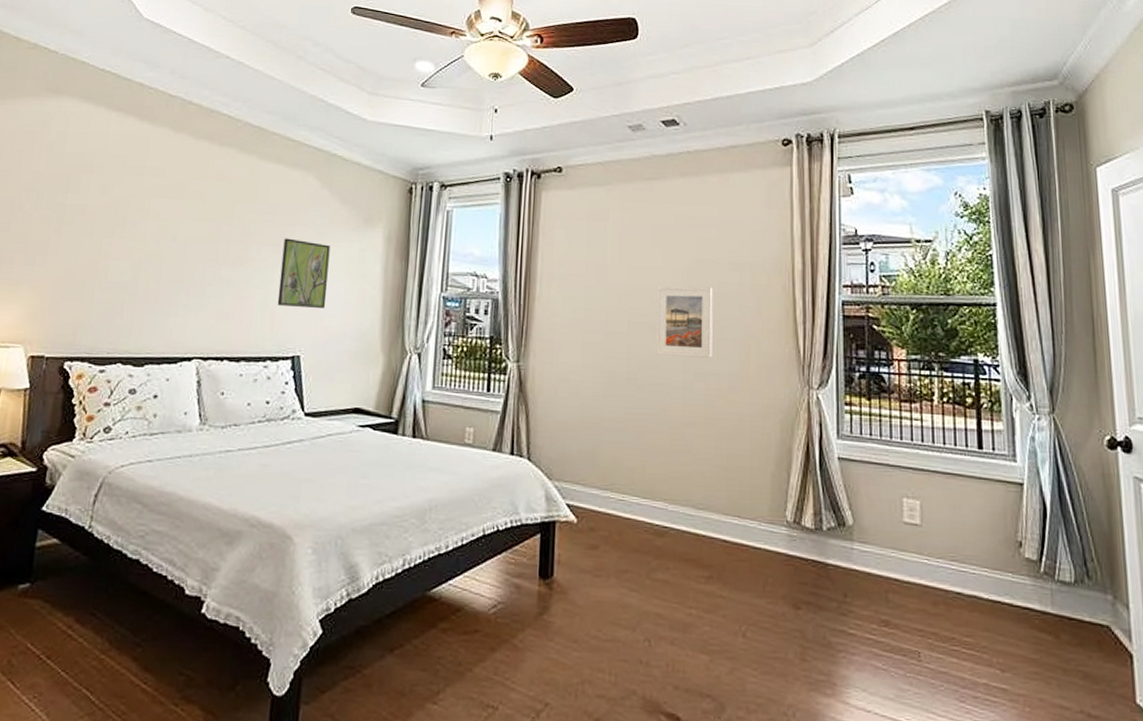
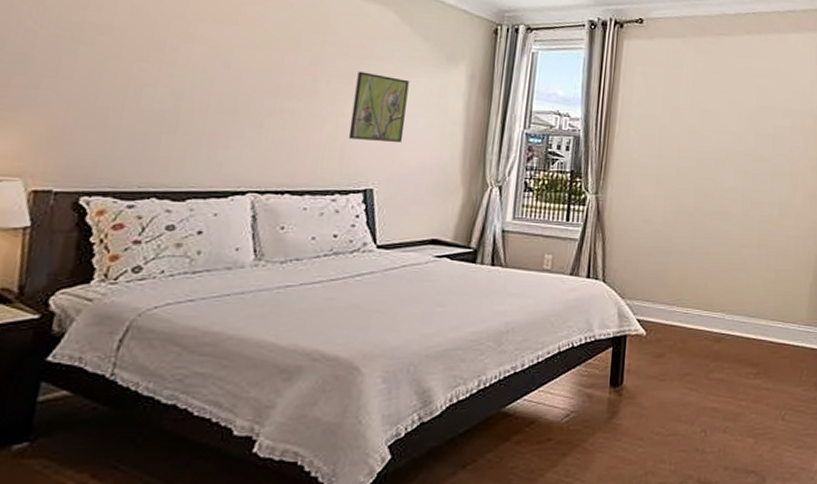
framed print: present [656,286,713,358] -> none [720,127,770,190]

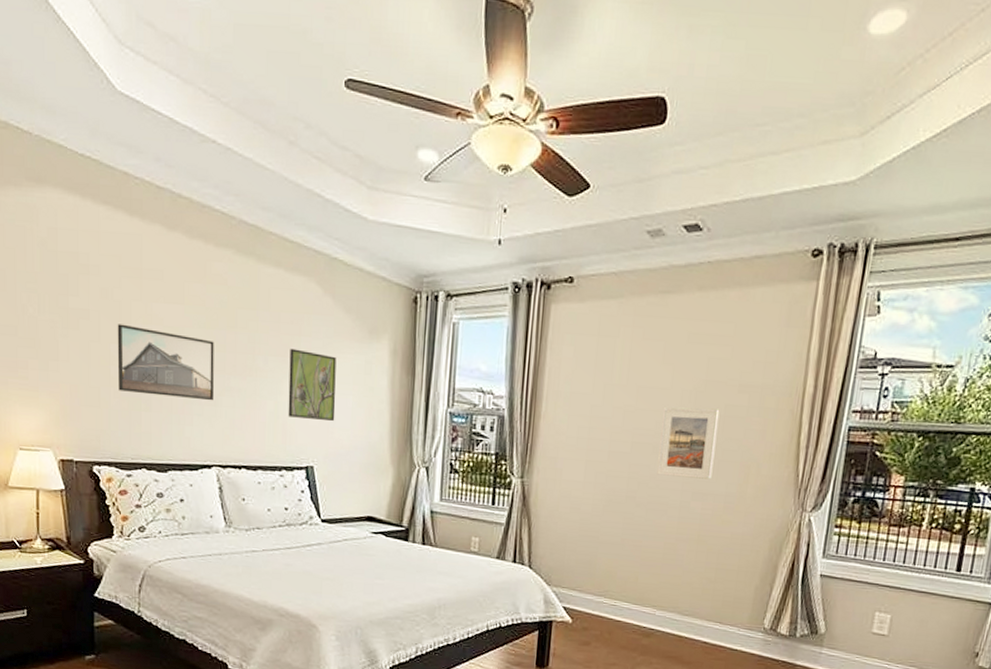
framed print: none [135,41,269,123] -> present [117,324,214,401]
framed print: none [720,127,770,190] -> present [657,407,720,480]

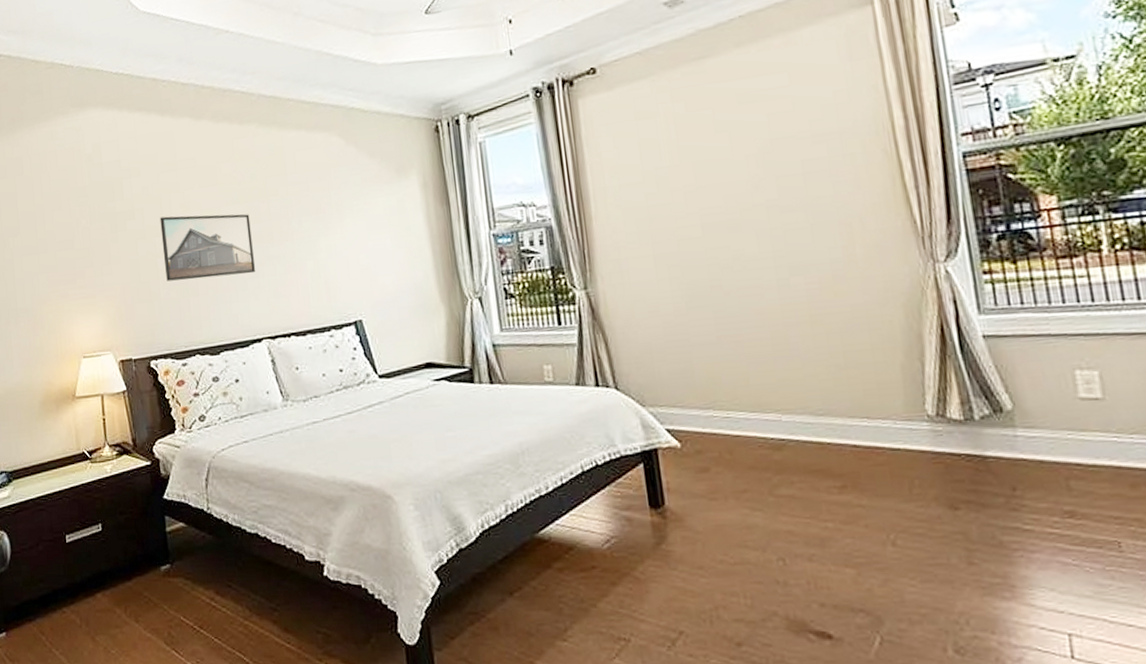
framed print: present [288,348,336,421] -> none [321,203,376,274]
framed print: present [657,407,720,480] -> none [729,167,808,255]

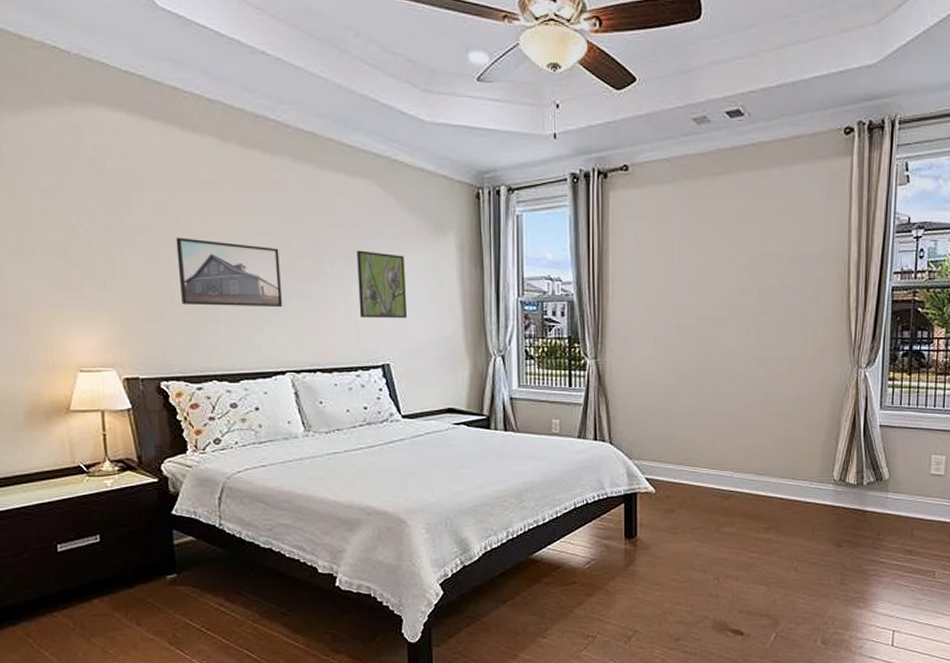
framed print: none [321,203,376,274] -> present [357,250,408,318]

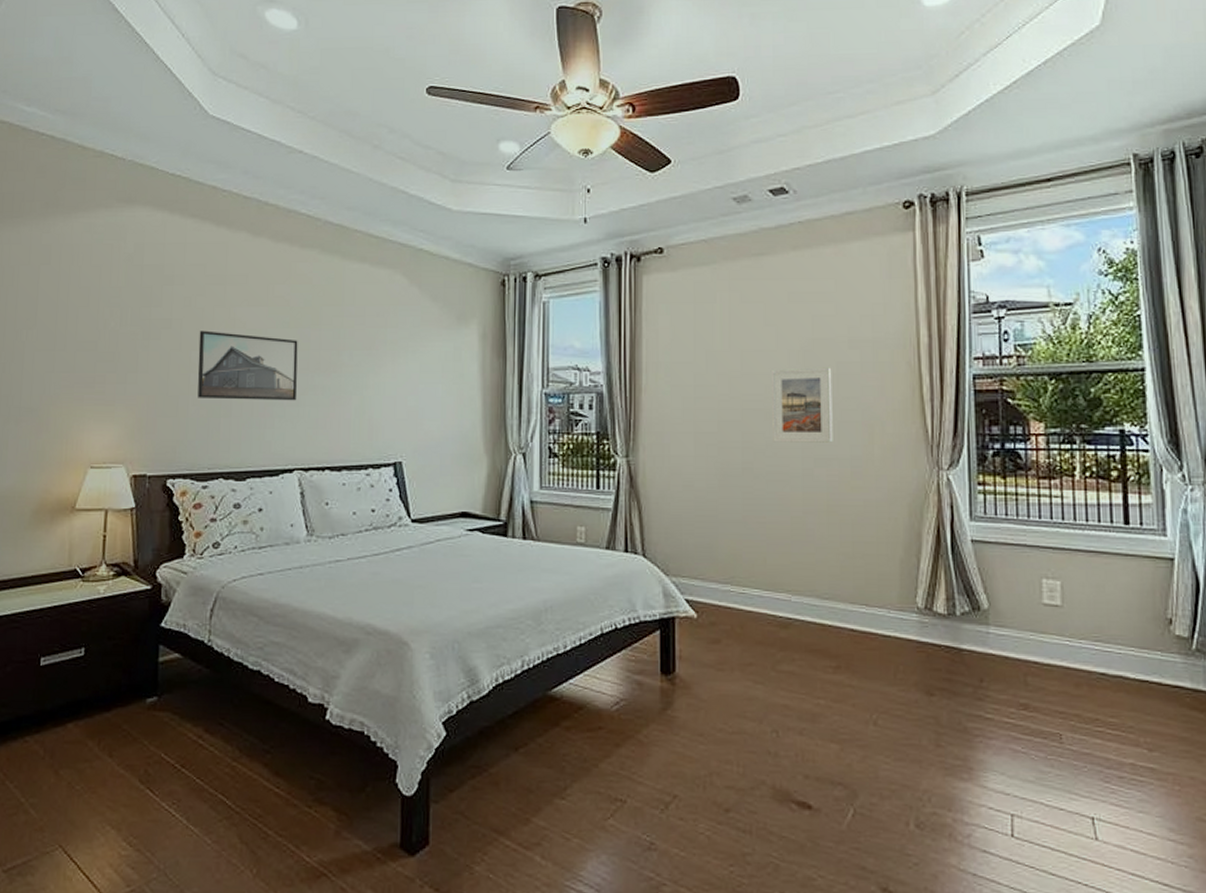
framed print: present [357,250,408,318] -> none [374,341,424,412]
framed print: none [722,279,775,346] -> present [772,367,833,443]

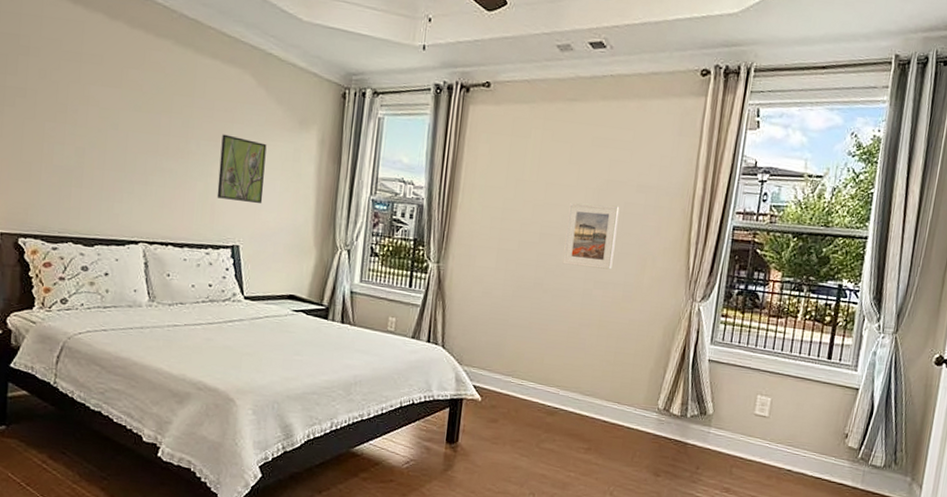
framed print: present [197,330,298,401] -> none [50,103,149,180]
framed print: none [374,341,424,412] -> present [216,134,267,203]

